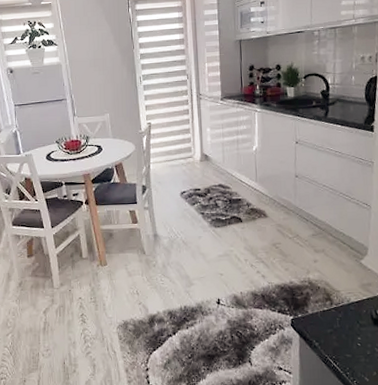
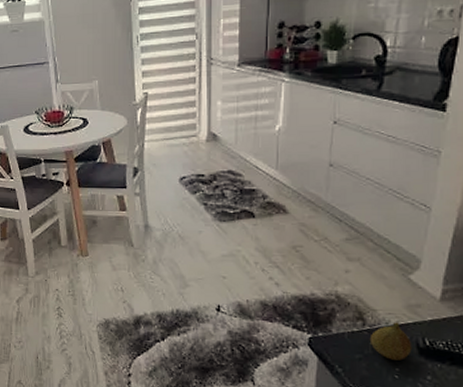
fruit: none [336,299,368,331] -> present [369,322,412,361]

